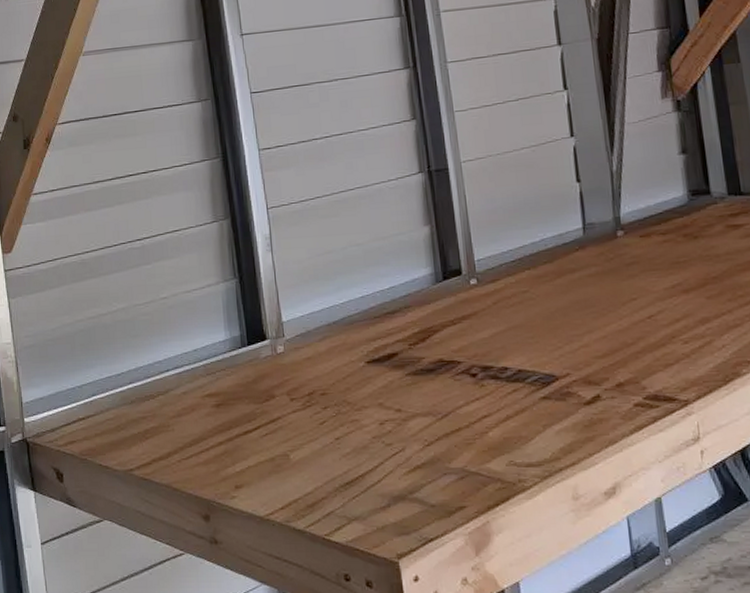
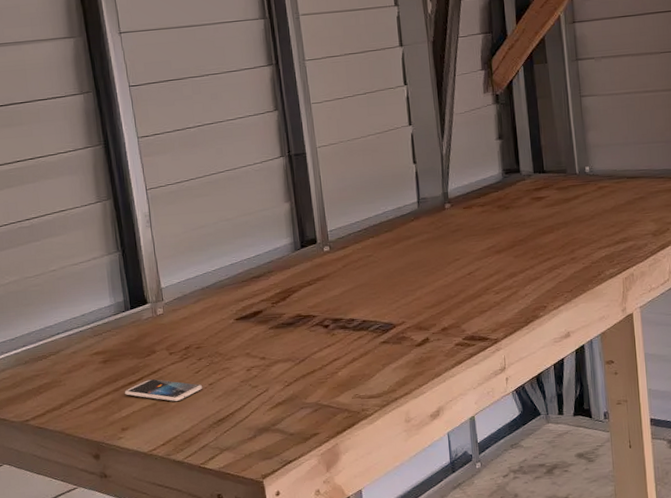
smartphone: none [239,429,327,457] -> present [124,379,202,401]

